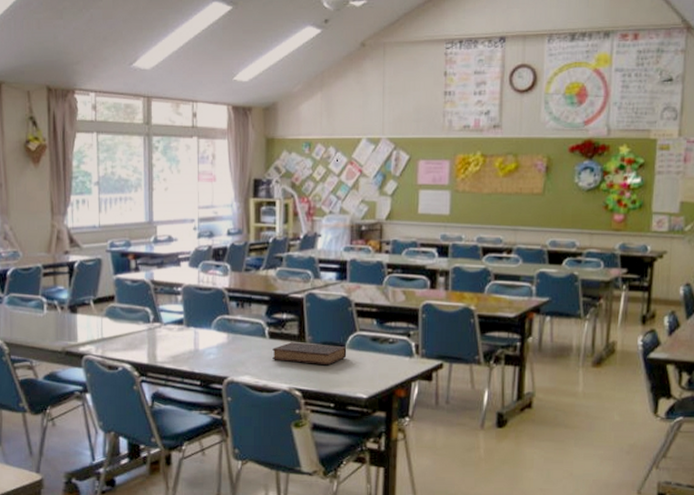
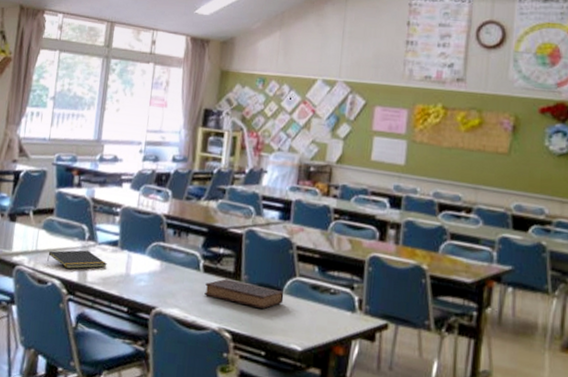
notepad: none [115,332,175,352] -> present [47,250,107,269]

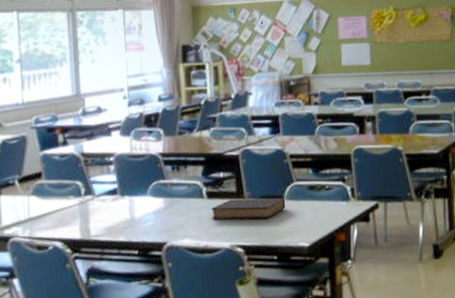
notepad: present [47,250,107,269] -> none [43,205,110,229]

